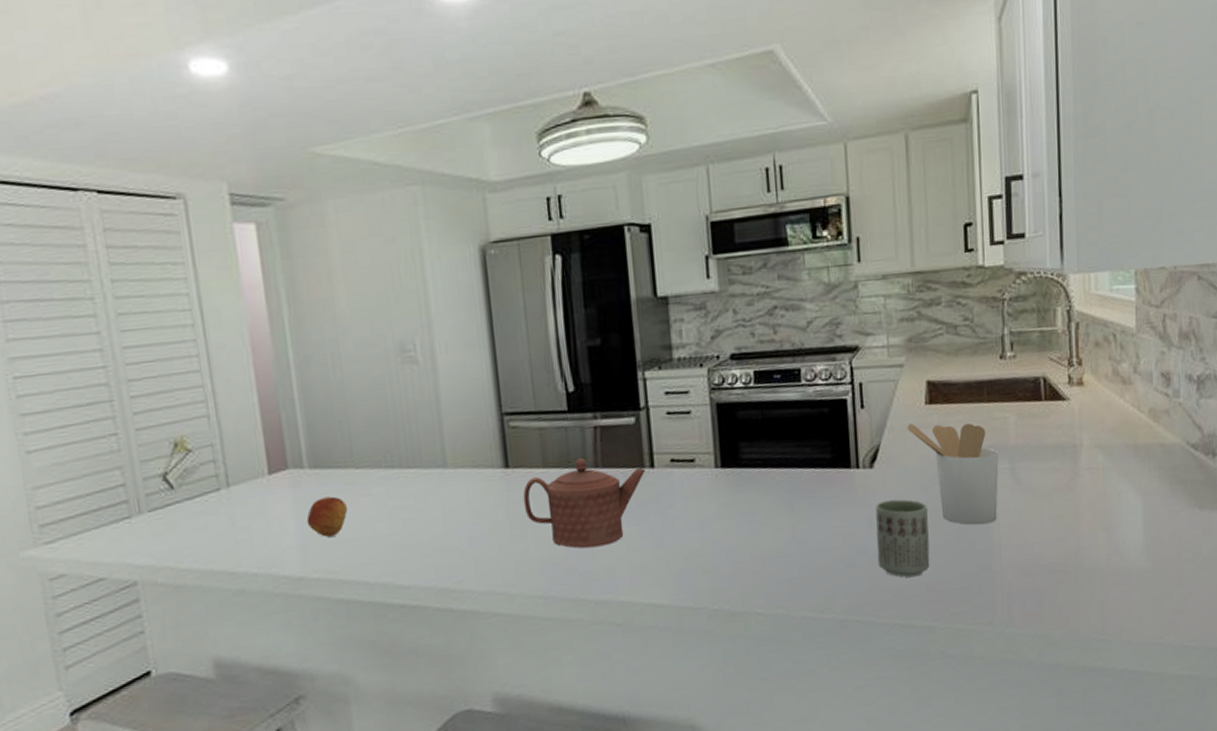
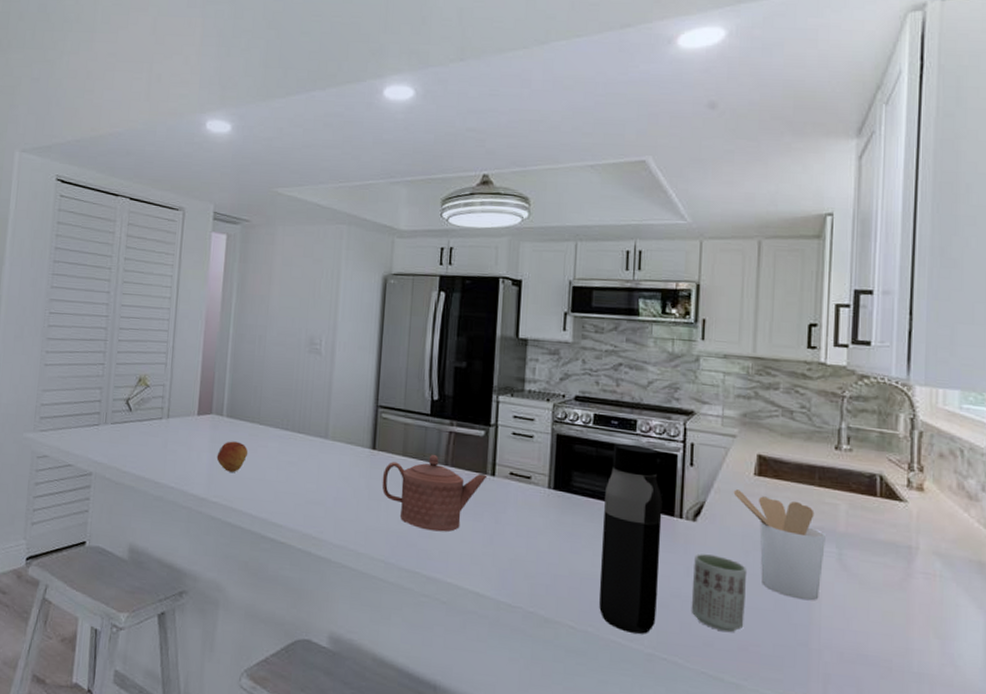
water bottle: none [776,396,845,604] -> present [599,443,663,635]

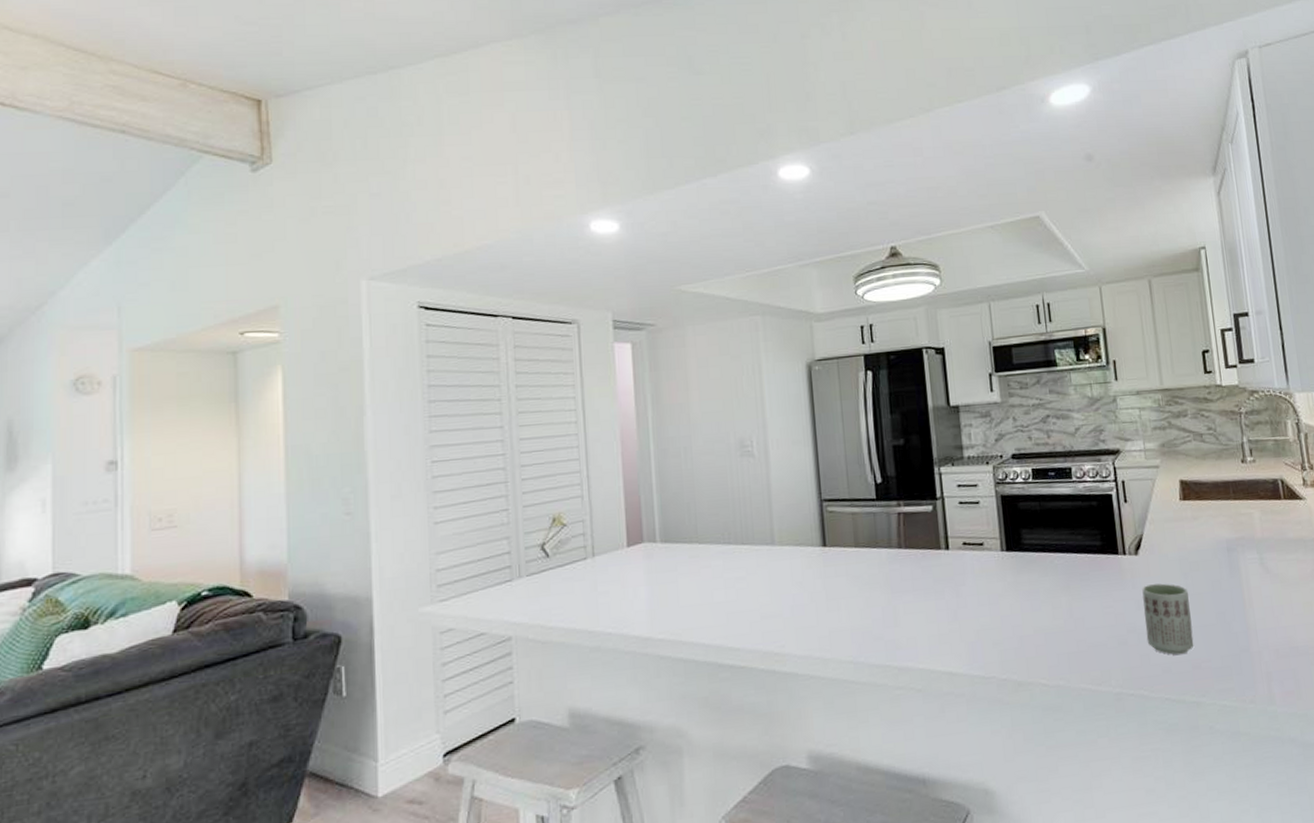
fruit: present [216,441,249,472] -> none [656,567,691,603]
teapot: present [382,455,488,532] -> none [837,540,942,620]
water bottle: present [599,443,663,635] -> none [1053,491,1119,678]
utensil holder: present [733,489,826,601] -> none [1165,517,1251,609]

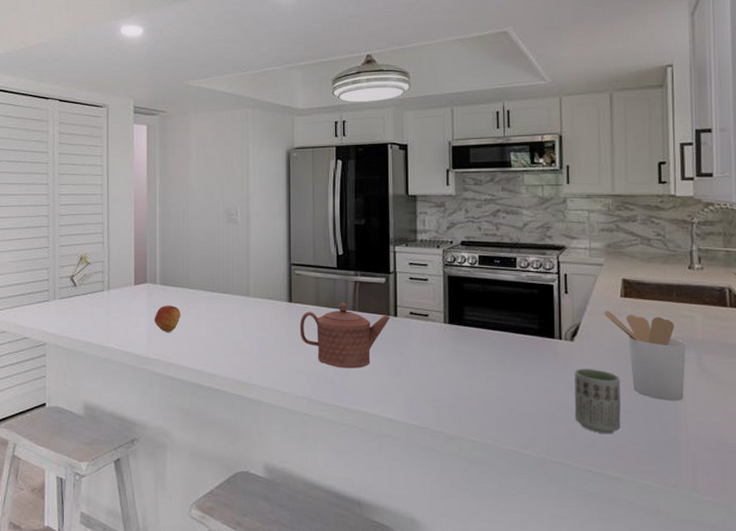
fruit: none [656,567,691,603] -> present [154,305,181,332]
teapot: none [837,540,942,620] -> present [299,303,391,369]
utensil holder: none [1165,517,1251,609] -> present [604,311,686,401]

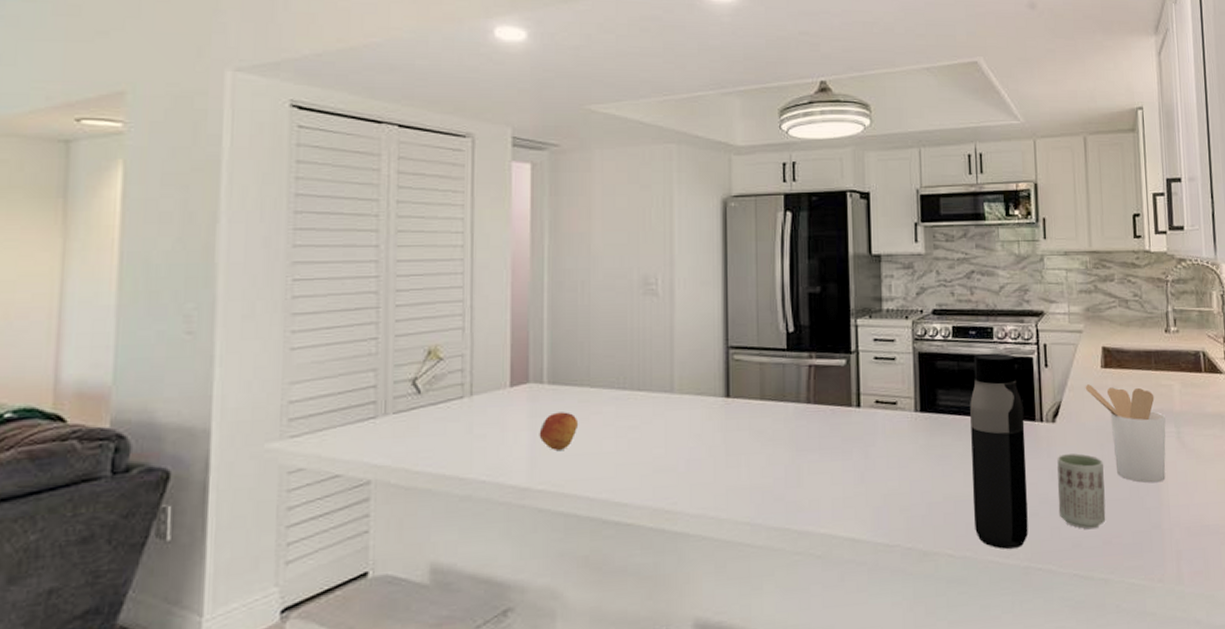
teapot: present [299,303,391,369] -> none [740,394,853,480]
water bottle: none [493,279,545,443] -> present [970,353,1028,550]

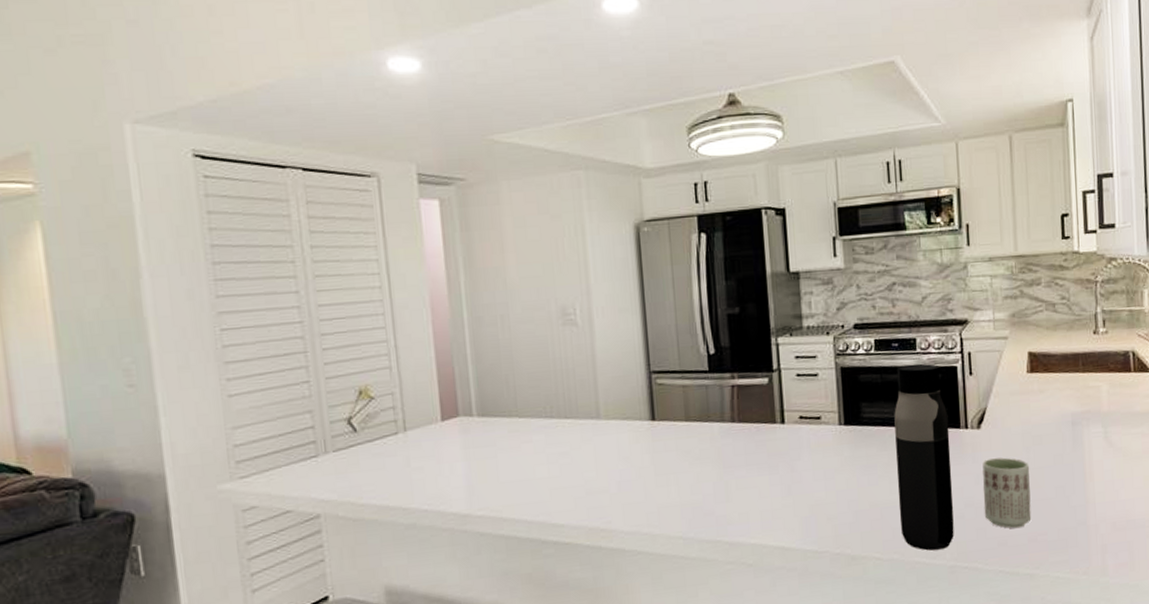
fruit: present [539,412,579,450] -> none [473,442,511,479]
utensil holder: present [1085,384,1166,484] -> none [1010,390,1093,483]

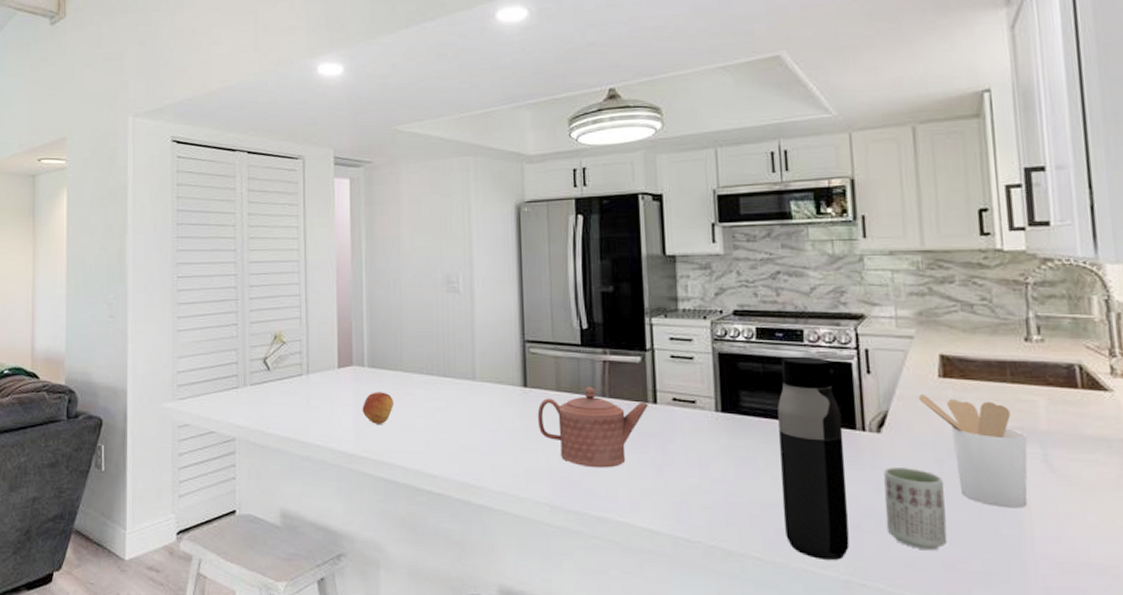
fruit: none [473,442,511,479] -> present [362,392,394,424]
teapot: none [667,414,777,495] -> present [537,387,649,468]
utensil holder: none [1010,390,1093,483] -> present [918,394,1028,509]

